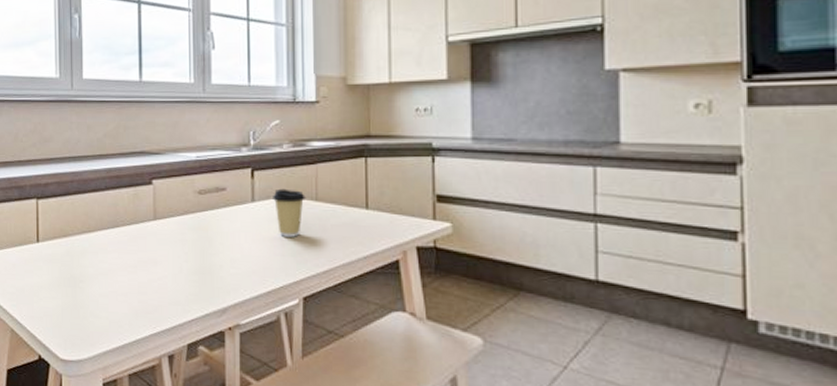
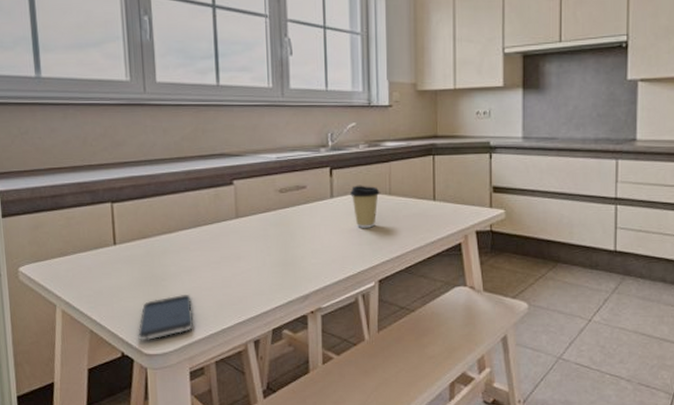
smartphone: none [54,299,109,345] -> present [137,295,194,341]

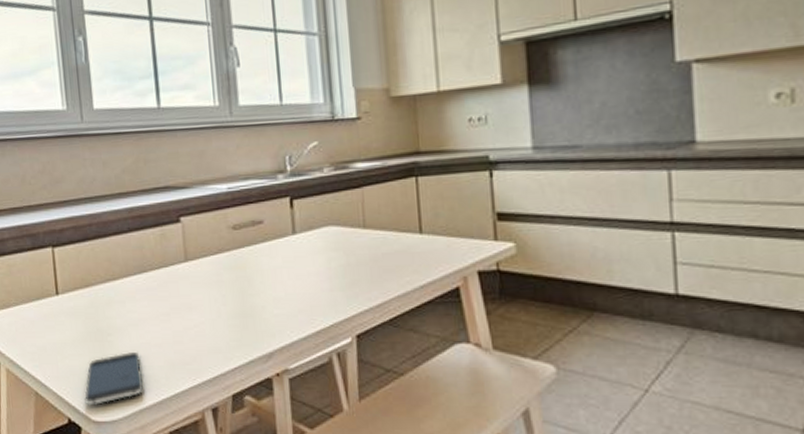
coffee cup: present [349,185,380,228] -> none [314,217,352,270]

